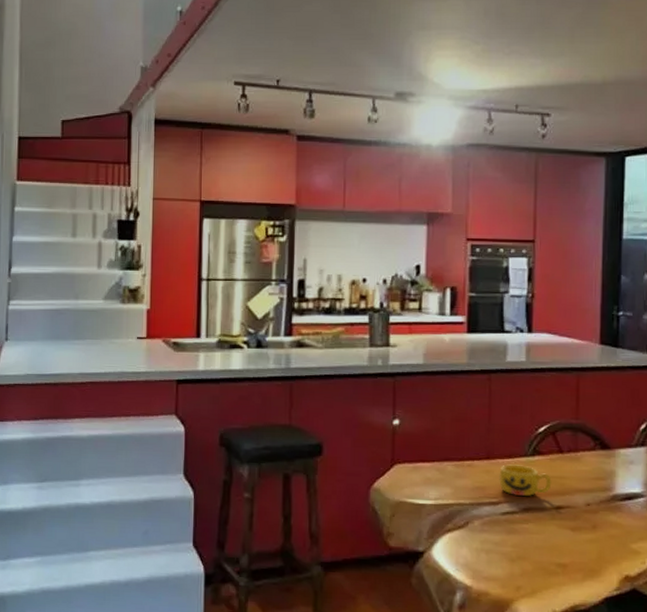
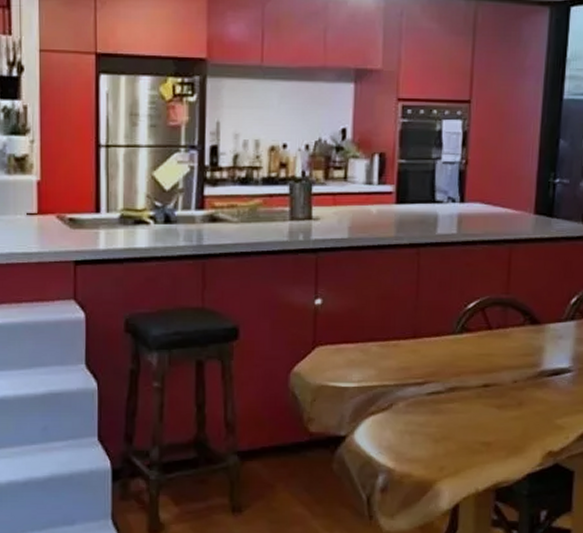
cup: present [499,464,552,496] -> none [425,343,479,375]

